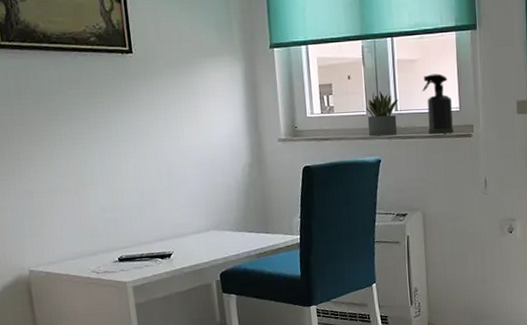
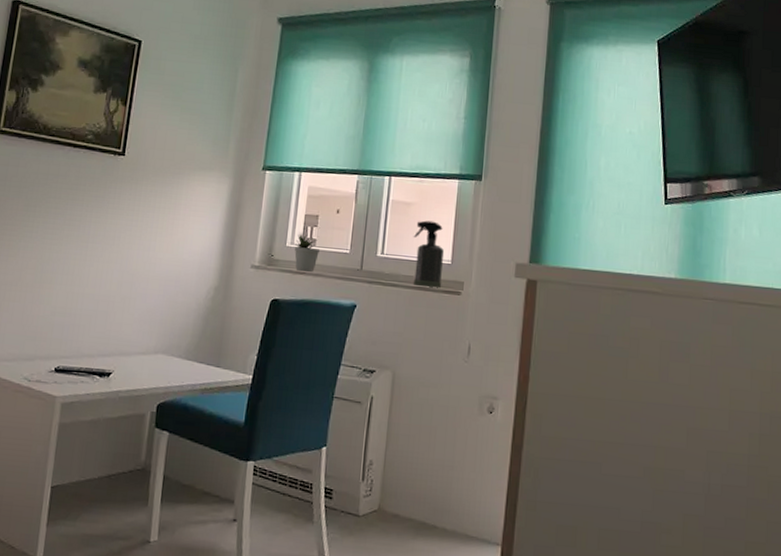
potted plant: none [314,102,339,138] -> present [294,232,319,273]
succulent plant: present [365,91,399,137] -> none [348,230,387,280]

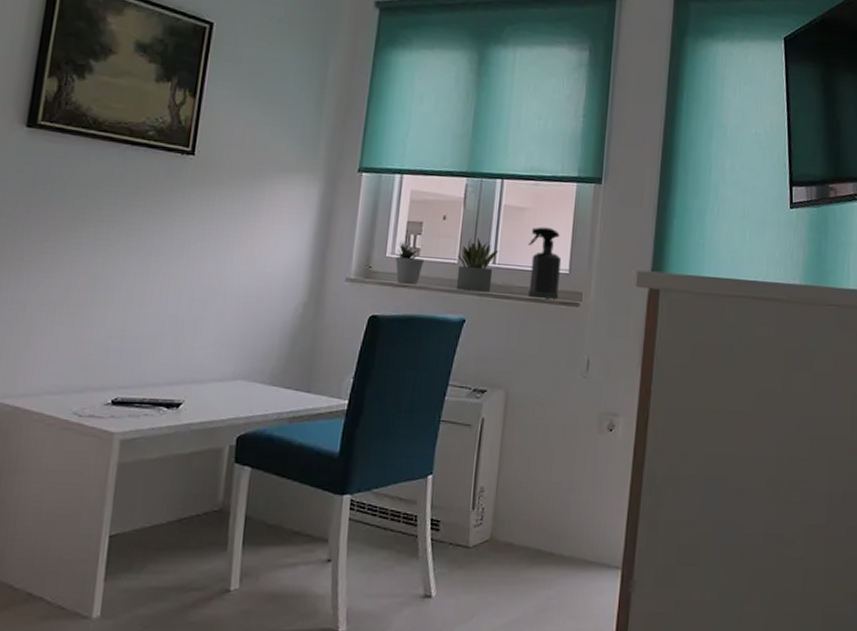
succulent plant: none [348,230,387,280] -> present [455,238,499,292]

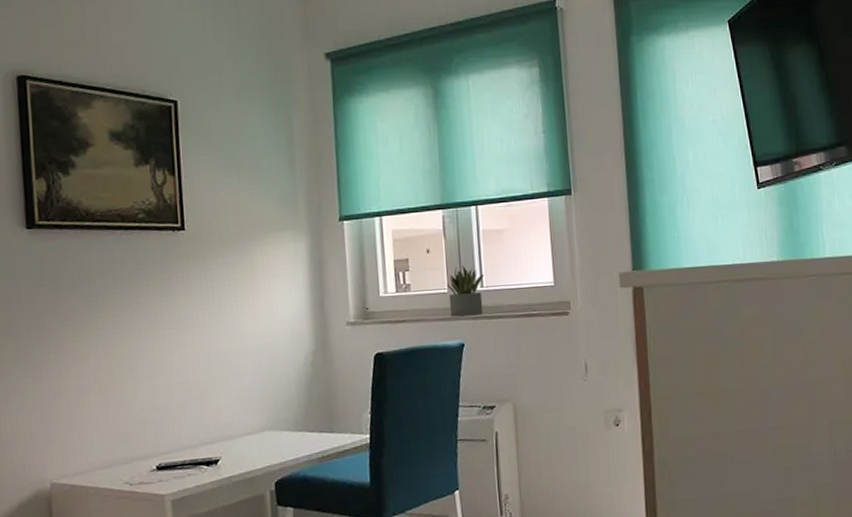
potted plant: present [395,240,424,286] -> none [388,279,416,320]
spray bottle: present [527,227,561,300] -> none [510,244,549,314]

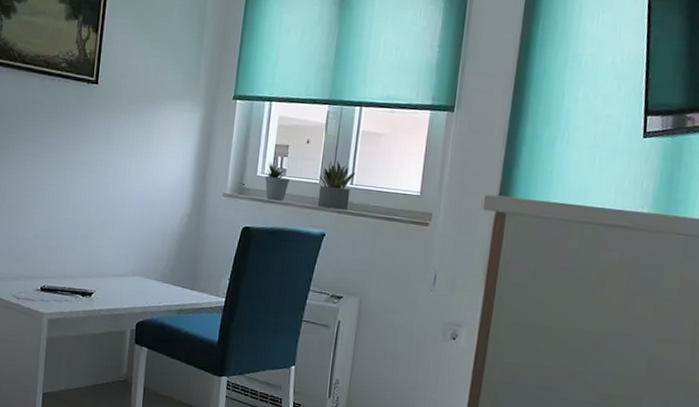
potted plant: none [388,279,416,320] -> present [265,161,289,202]

